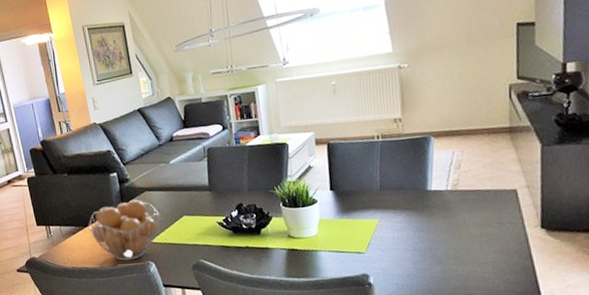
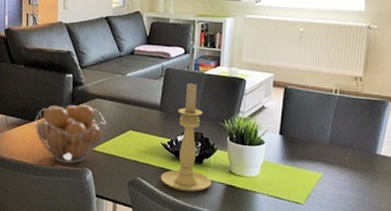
candle holder: none [222,156,274,264] -> present [160,82,212,192]

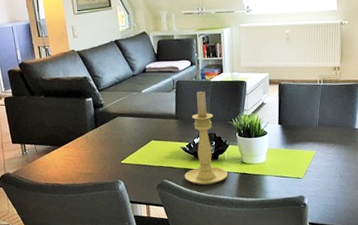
fruit basket: present [34,104,107,164] -> none [63,123,131,179]

